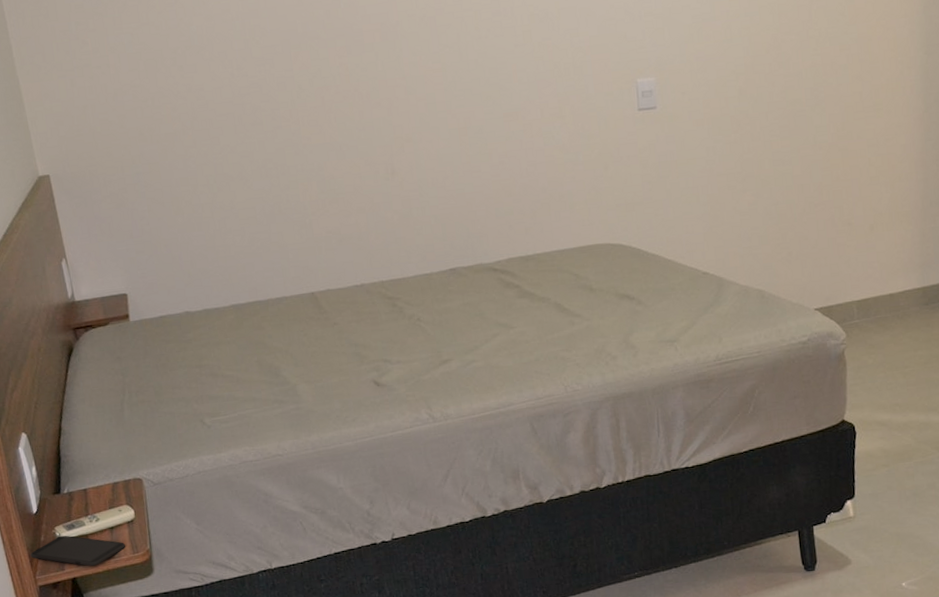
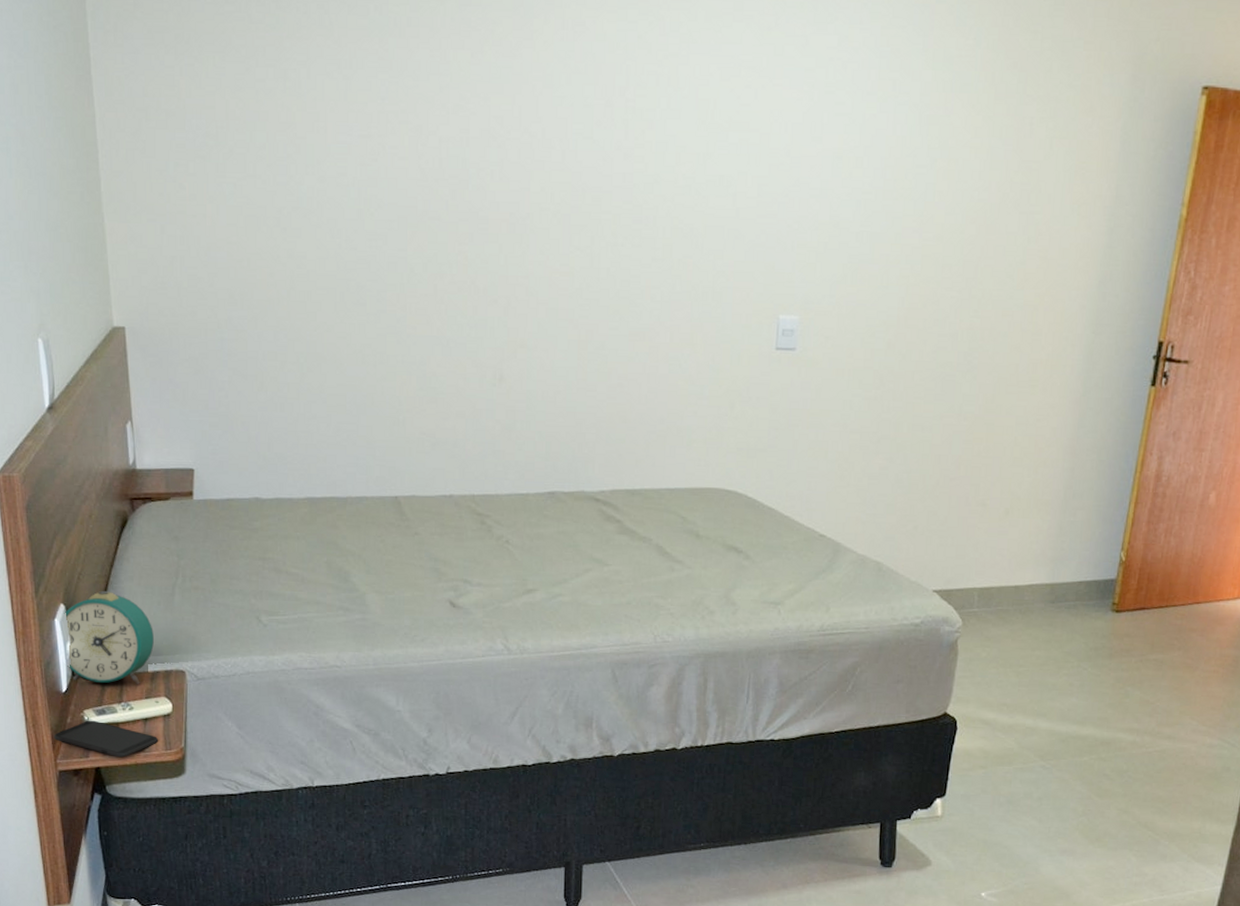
alarm clock: none [26,415,111,501] -> present [64,590,154,684]

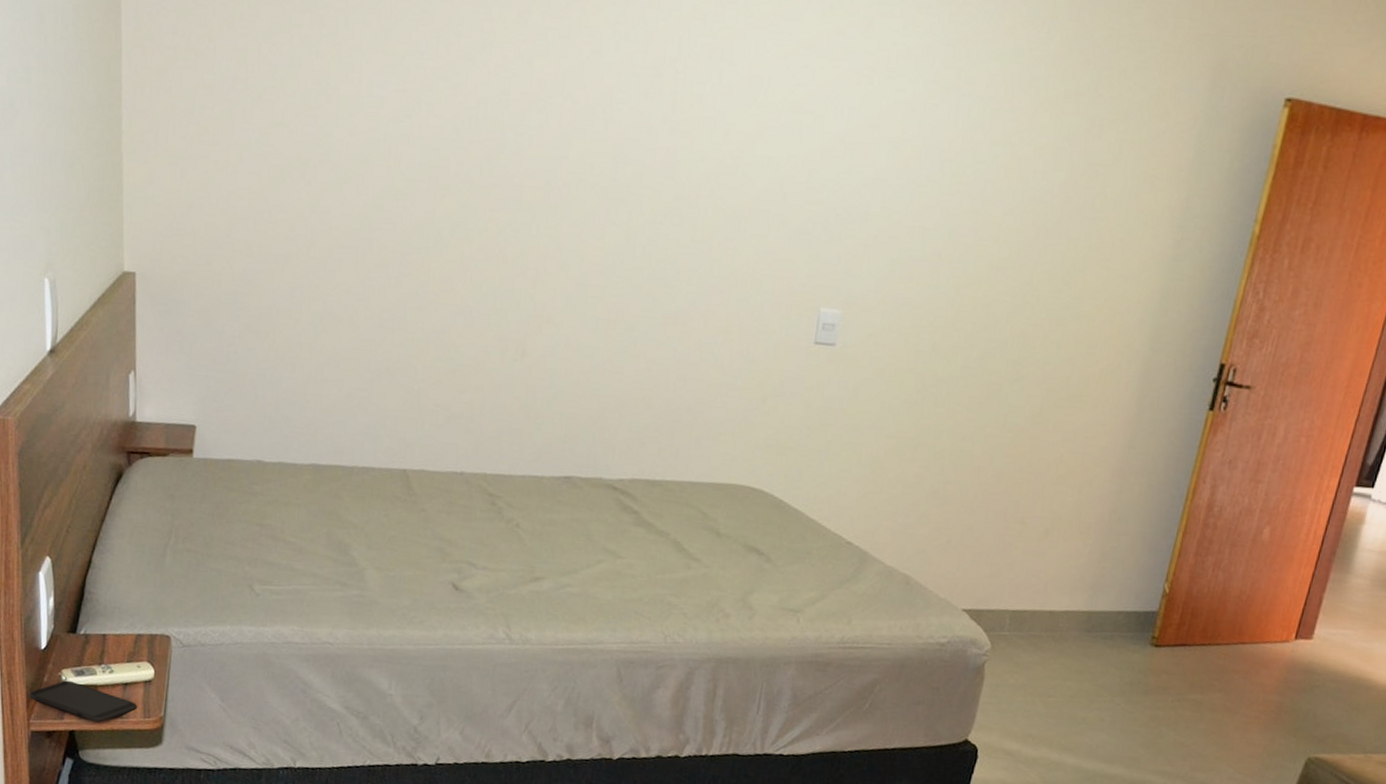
alarm clock: present [64,590,154,684] -> none [49,545,141,647]

